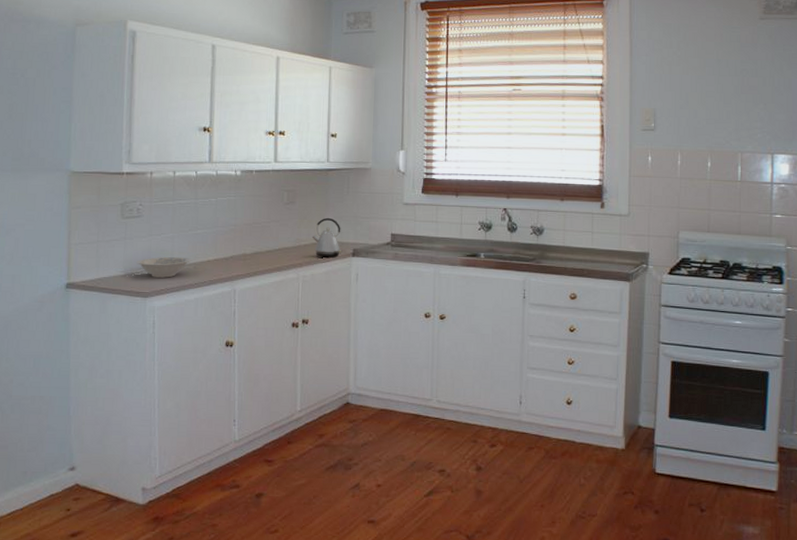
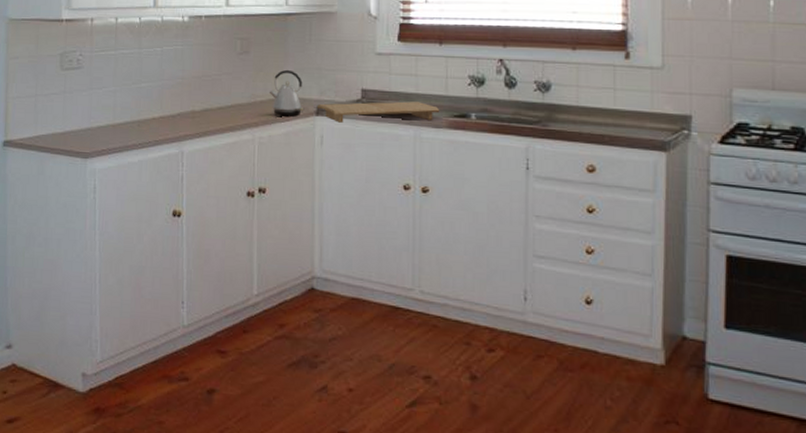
bowl: present [135,256,192,278] -> none [75,112,135,137]
cutting board: none [354,244,456,262] -> present [318,101,440,123]

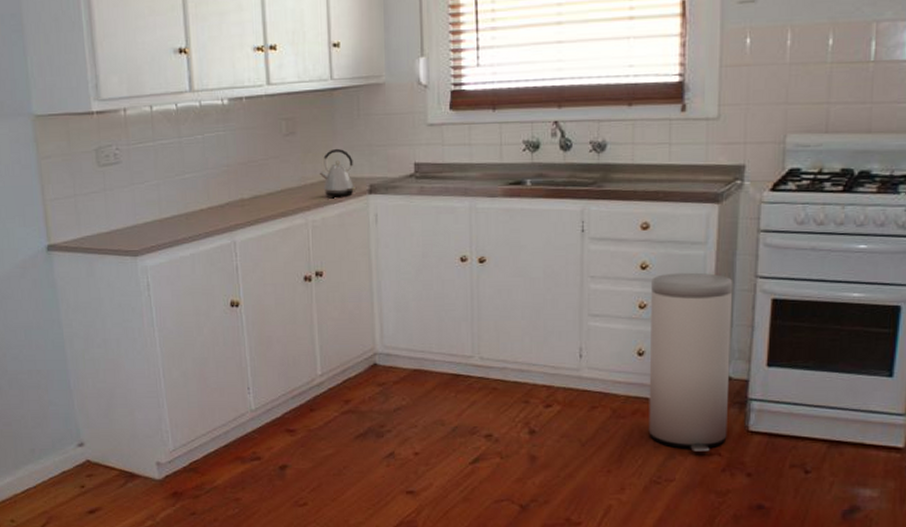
cutting board: present [318,101,440,123] -> none [370,172,495,200]
pedal bin: none [598,219,685,420] -> present [648,272,733,453]

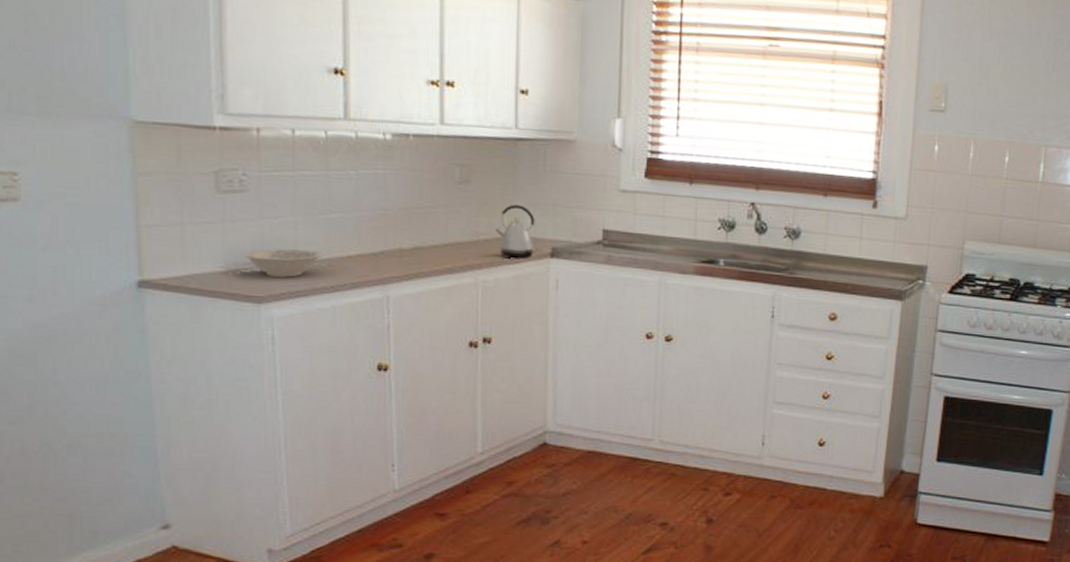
bowl: none [120,207,182,233] -> present [241,248,324,278]
pedal bin: present [648,272,733,453] -> none [824,365,911,545]

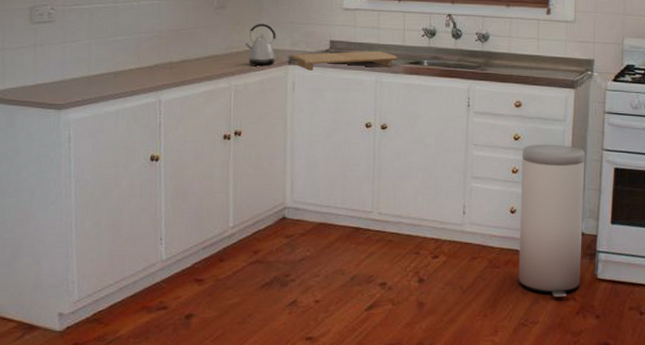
bowl: present [241,248,324,278] -> none [47,65,111,88]
cutting board: none [552,244,688,267] -> present [290,51,398,71]
pedal bin: none [824,365,911,545] -> present [518,144,585,298]

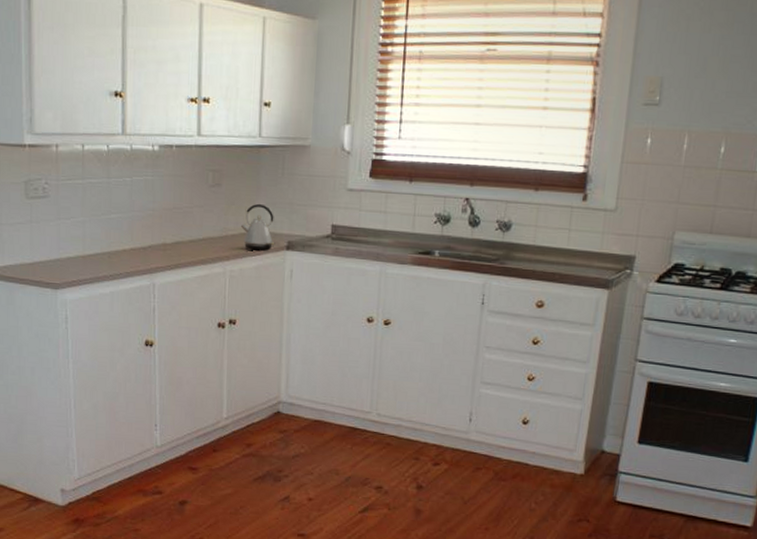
cutting board: present [290,51,398,71] -> none [288,238,406,258]
pedal bin: present [518,144,585,298] -> none [526,350,615,519]

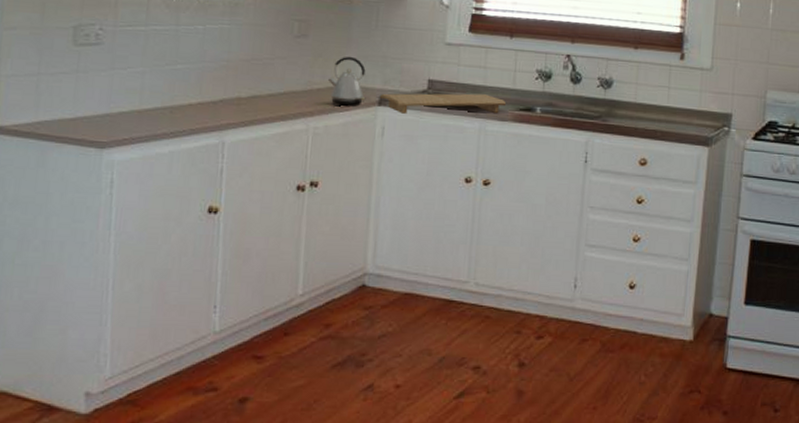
cutting board: none [288,238,406,258] -> present [380,93,507,114]

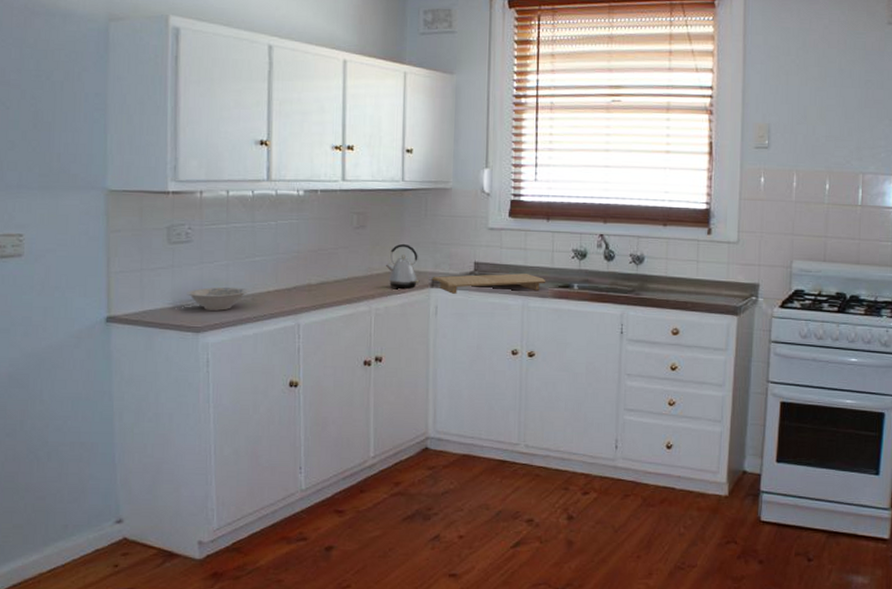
bowl: none [90,97,167,124] -> present [185,286,249,311]

